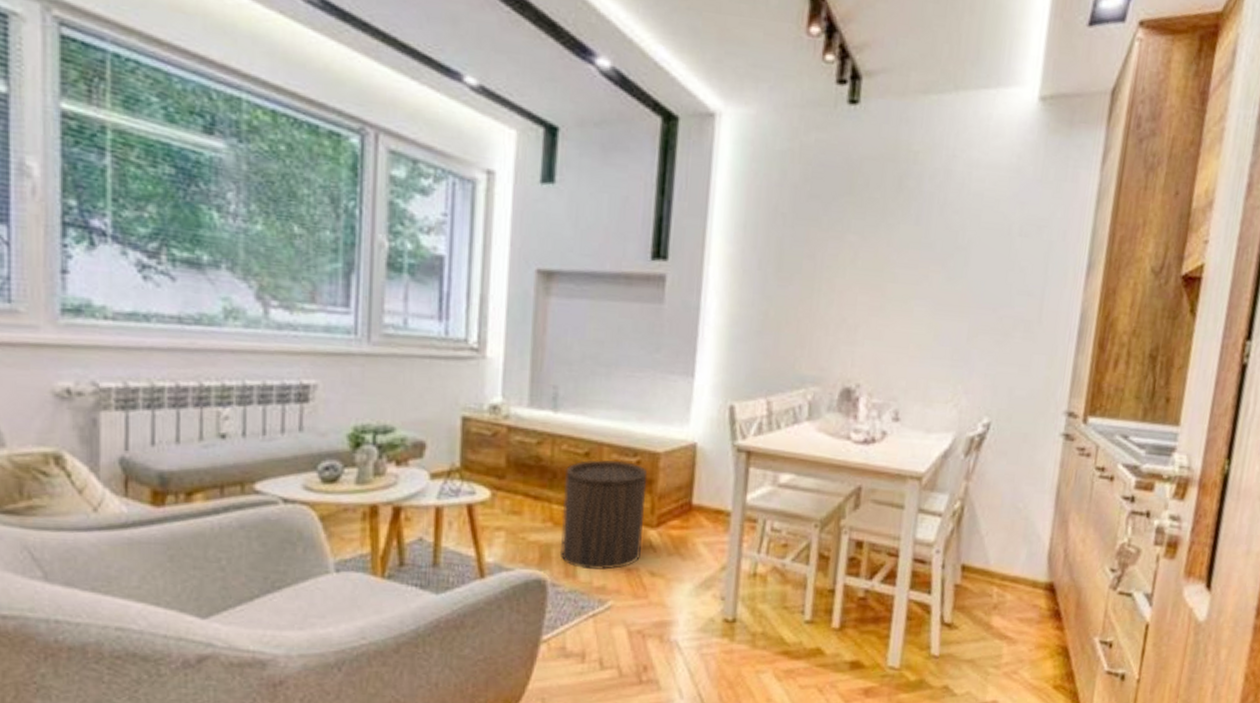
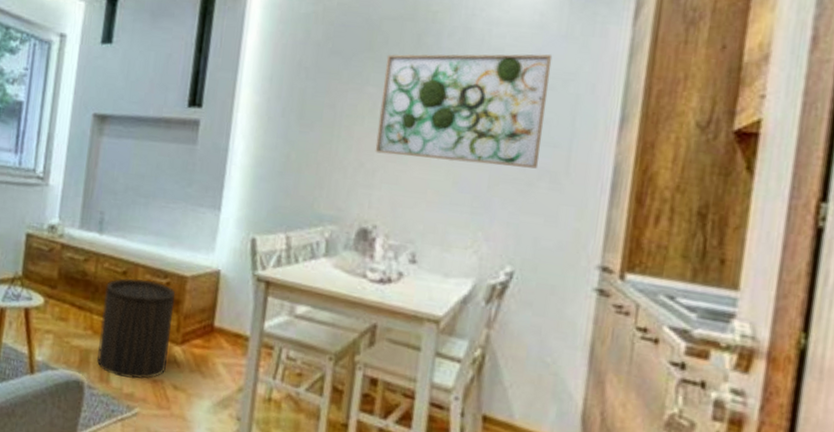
wall art: none [857,198,1028,318] -> present [375,54,553,169]

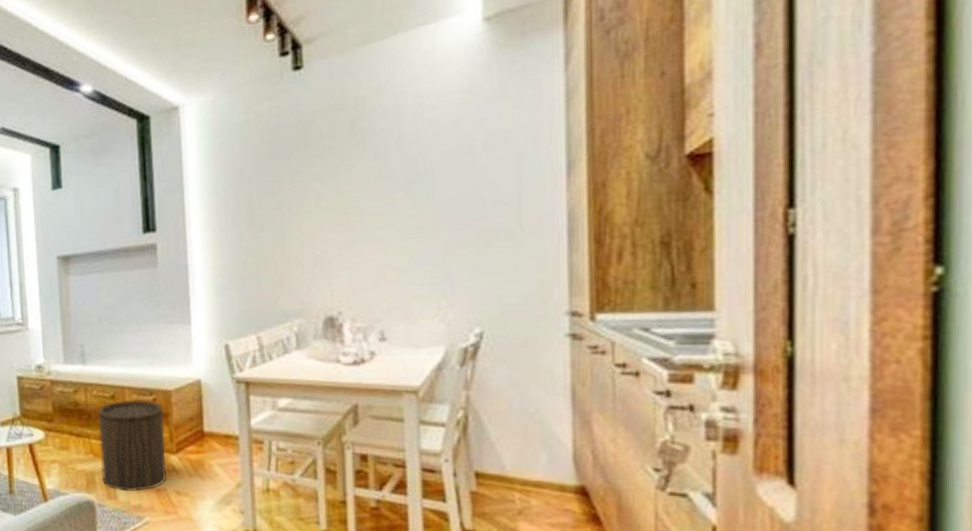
wall art: present [375,54,553,169] -> none [324,116,491,243]

